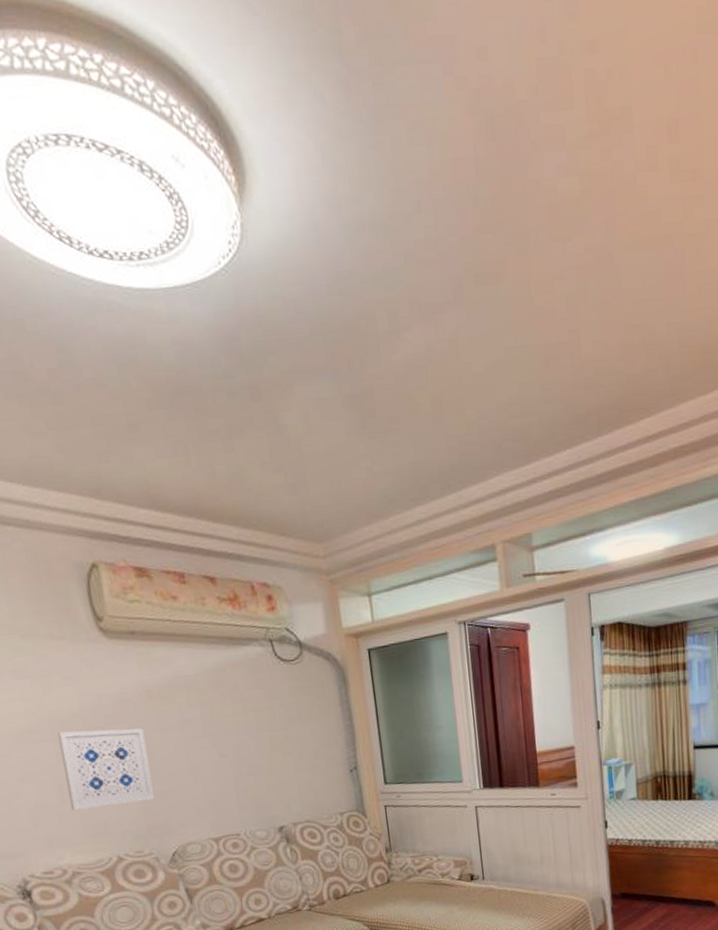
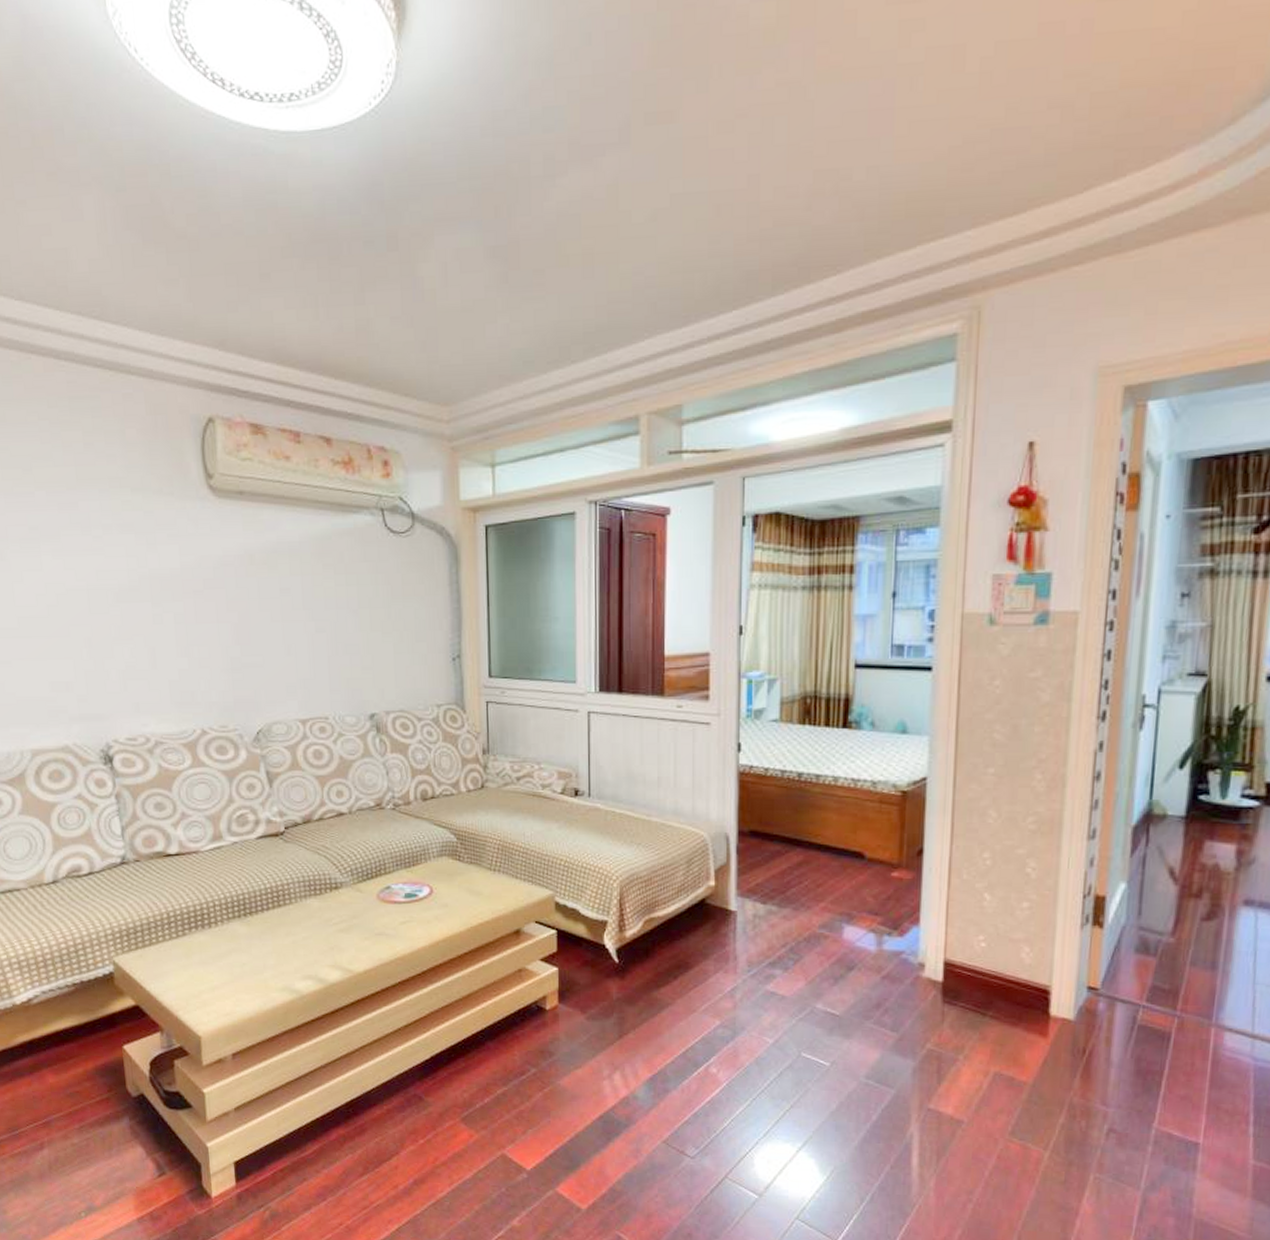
wall art: present [57,728,155,811] -> none [156,592,246,676]

